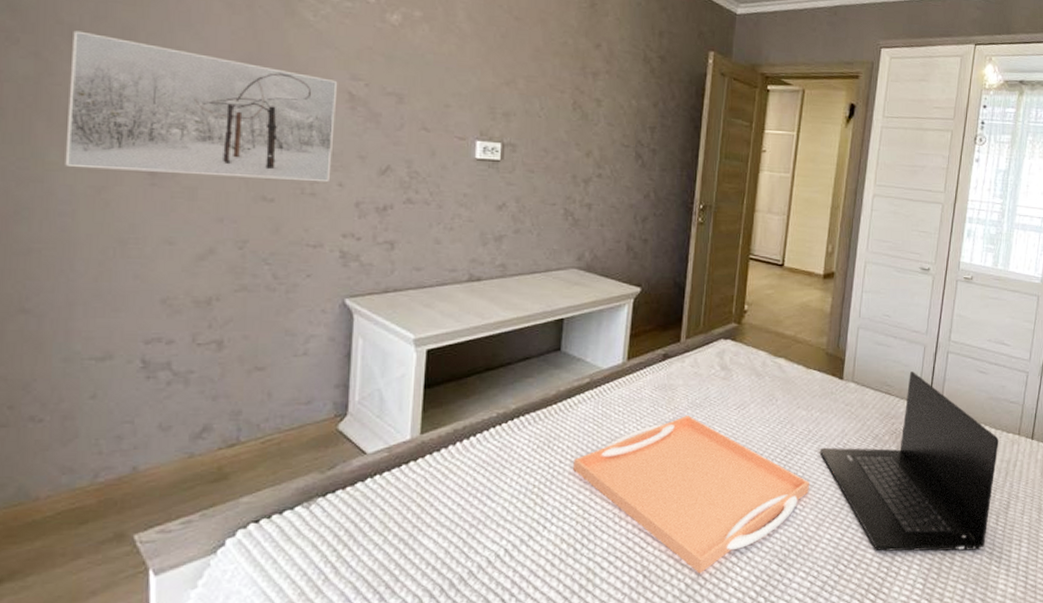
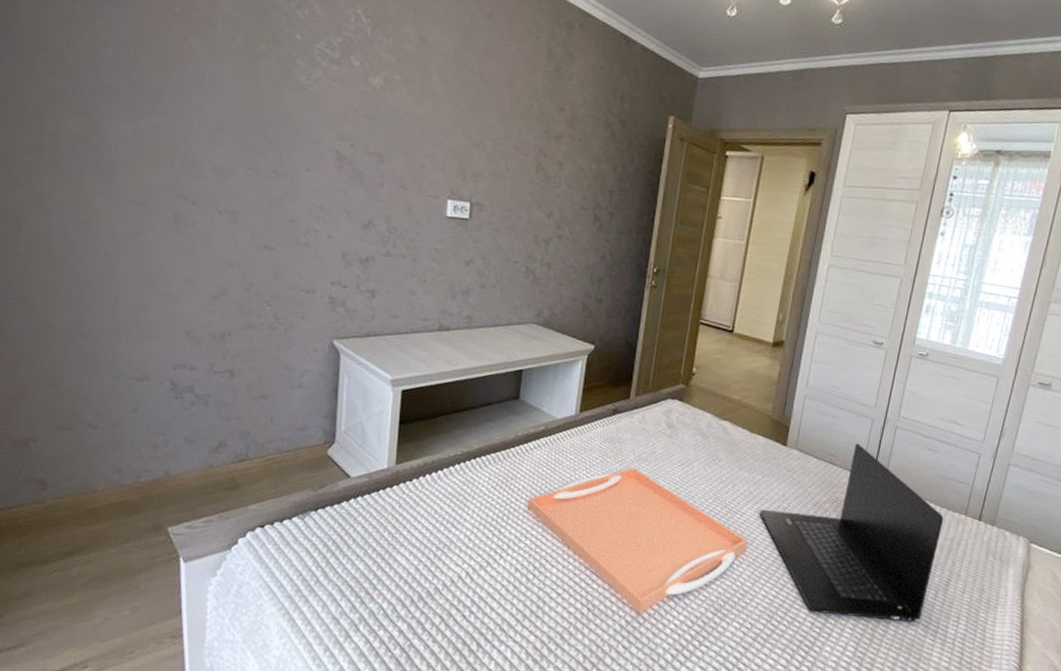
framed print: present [65,30,338,183] -> none [109,92,328,235]

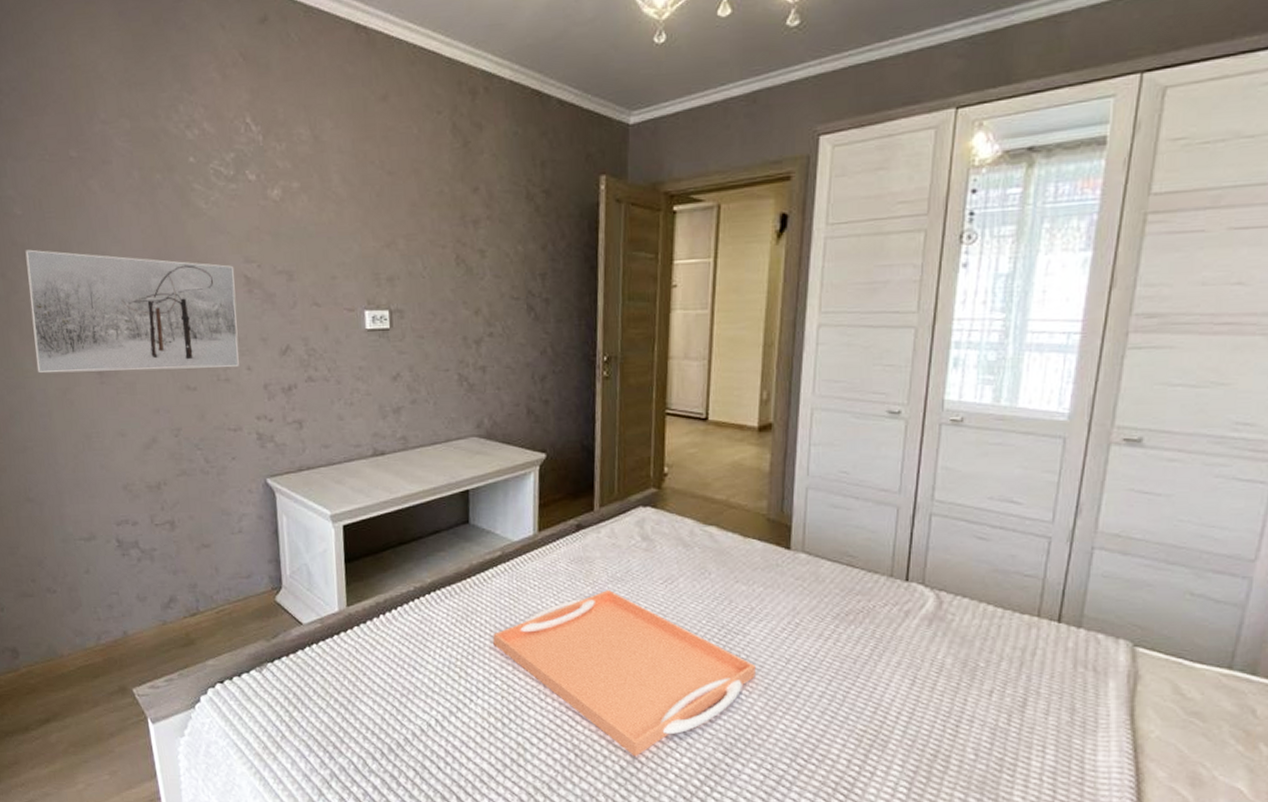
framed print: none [109,92,328,235] -> present [25,249,239,373]
laptop: present [760,444,944,622] -> none [767,539,1010,754]

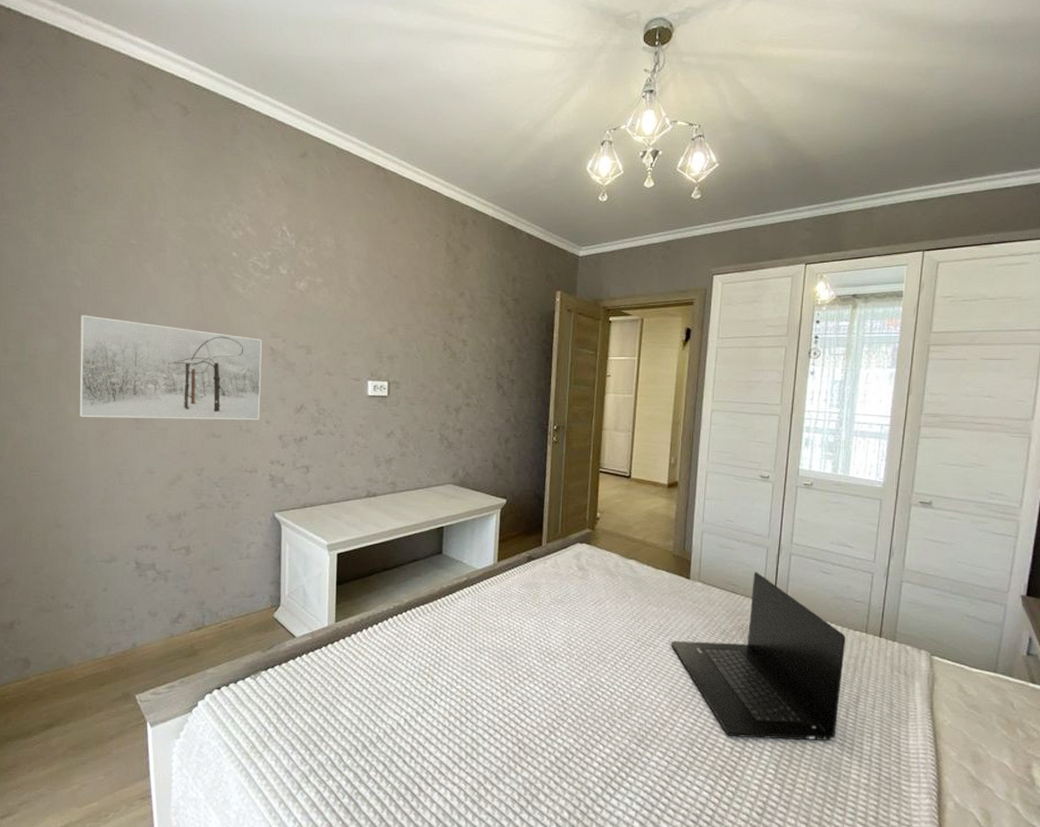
serving tray: present [493,590,755,757] -> none [457,610,662,749]
laptop: none [767,539,1010,754] -> present [672,572,846,740]

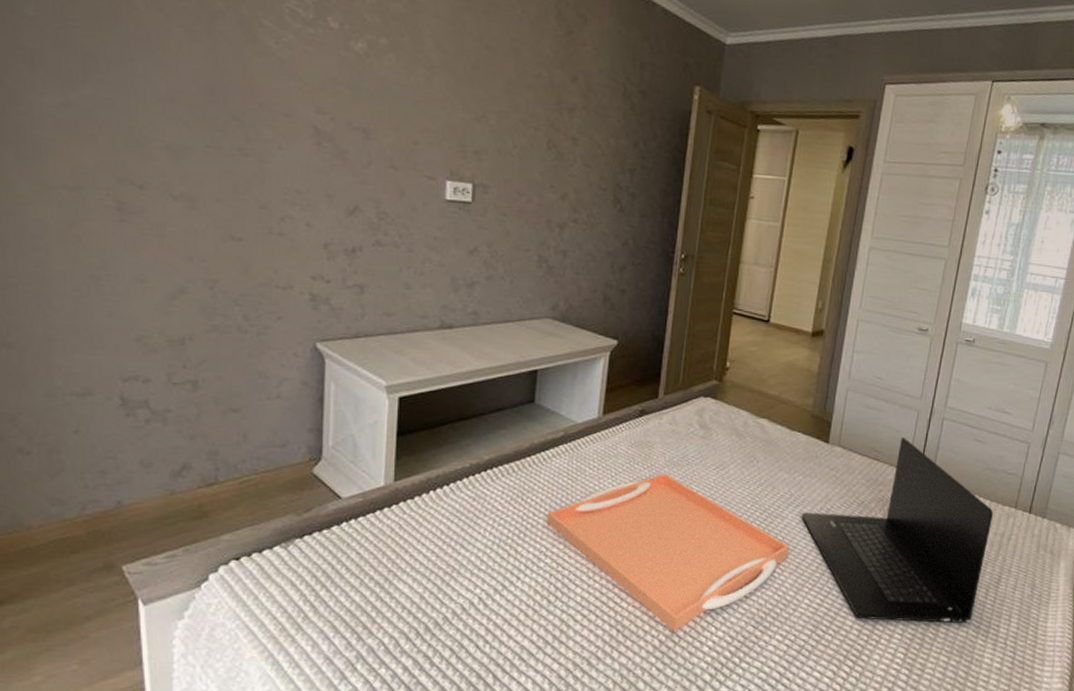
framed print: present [79,315,263,421] -> none [34,57,303,222]
serving tray: none [457,610,662,749] -> present [547,474,789,631]

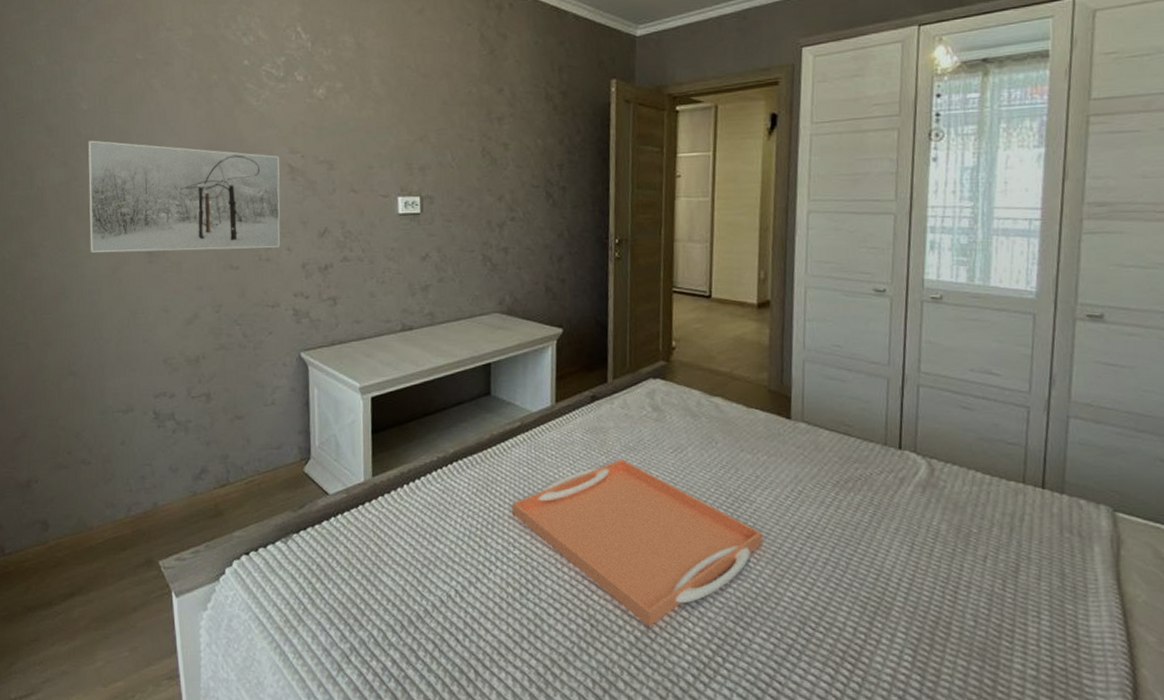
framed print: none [34,57,303,222] -> present [88,140,281,253]
laptop: present [802,438,994,623] -> none [772,409,998,620]

